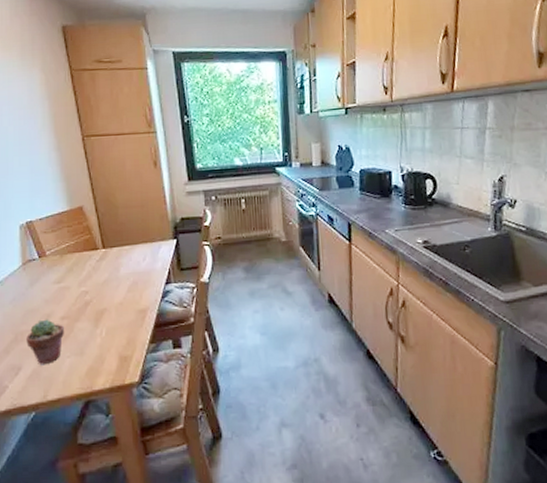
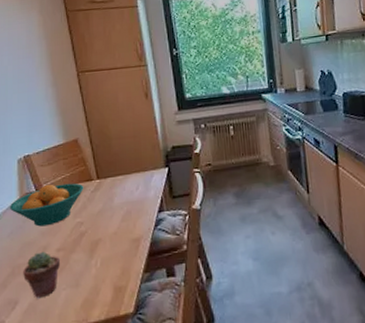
fruit bowl: none [12,251,89,294] -> present [10,183,84,227]

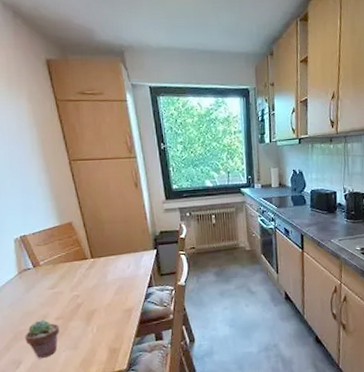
fruit bowl: present [10,183,84,227] -> none [9,261,79,299]

